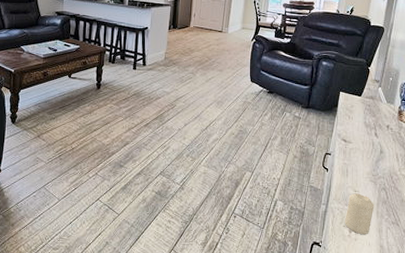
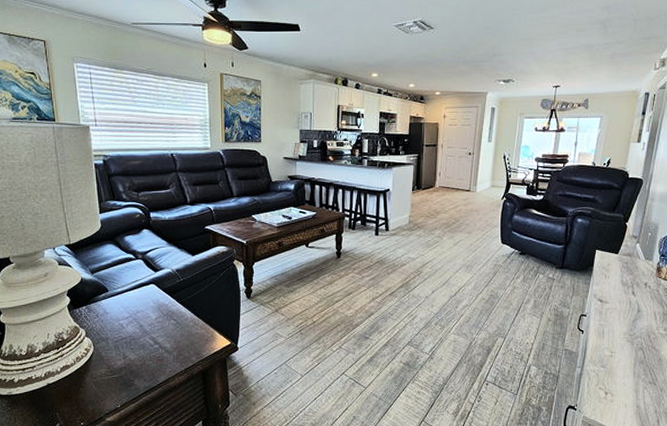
candle: present [345,193,375,235] -> none [601,354,631,396]

